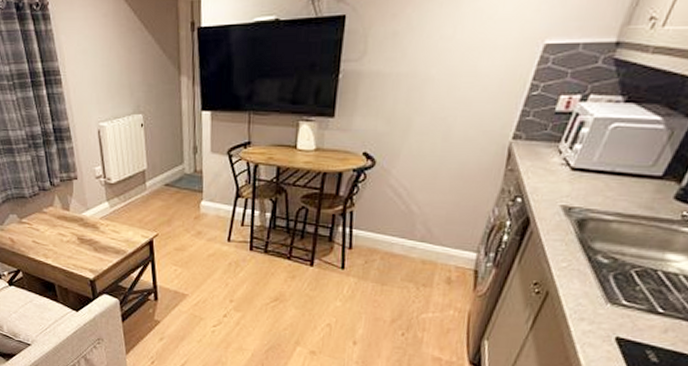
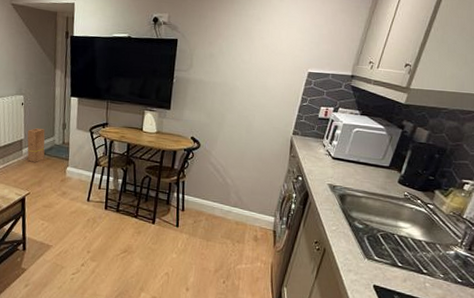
cardboard box: none [150,155,173,197] -> present [27,128,45,162]

